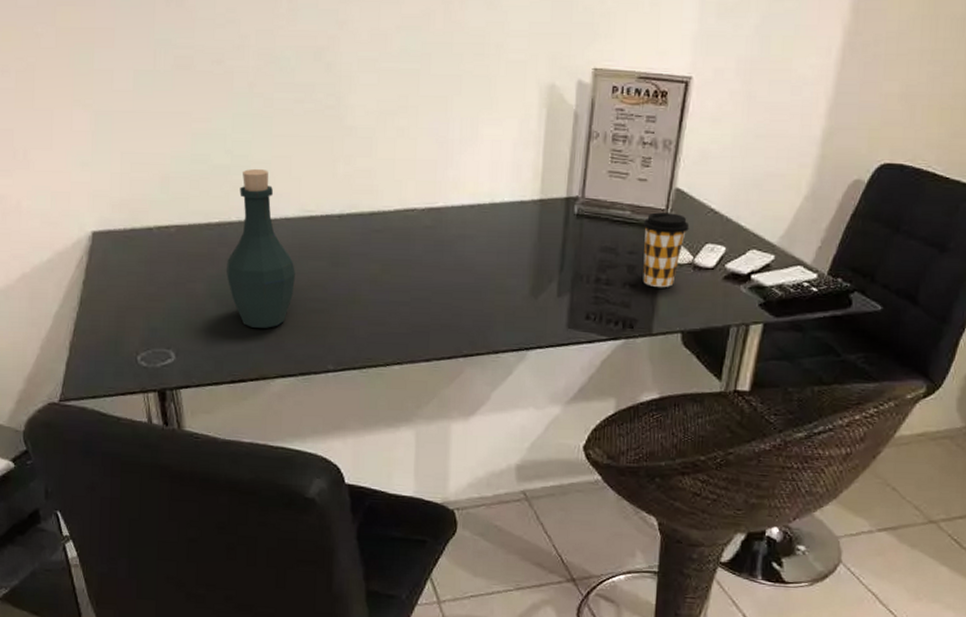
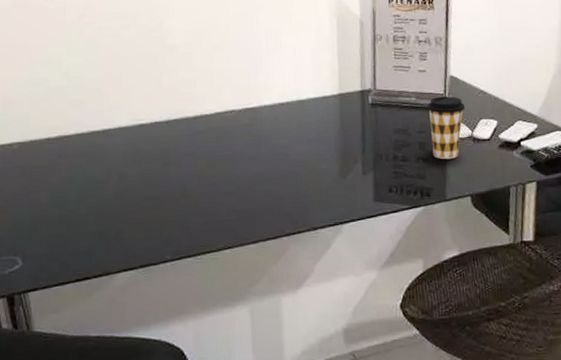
bottle: present [226,169,295,328] -> none [67,87,131,228]

